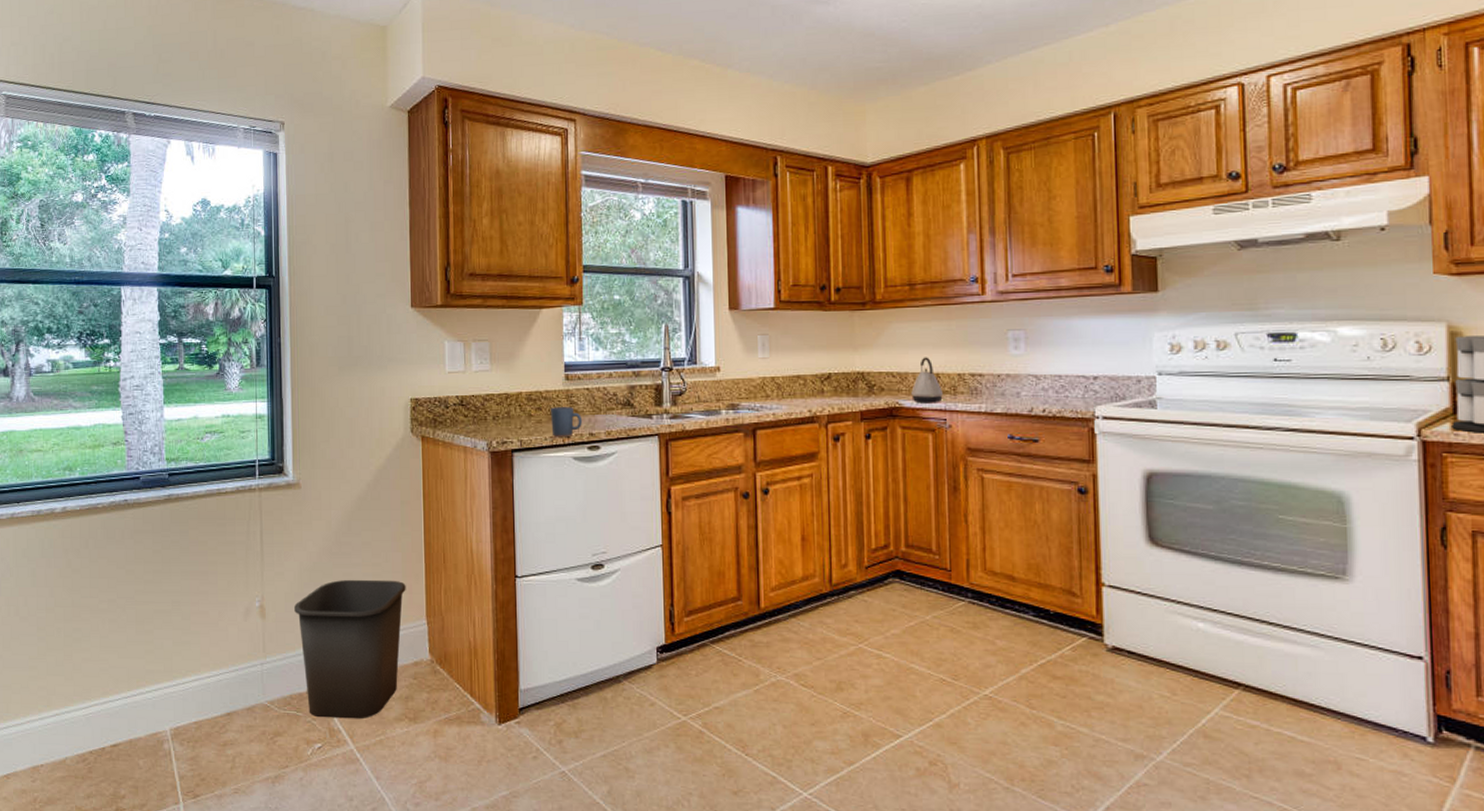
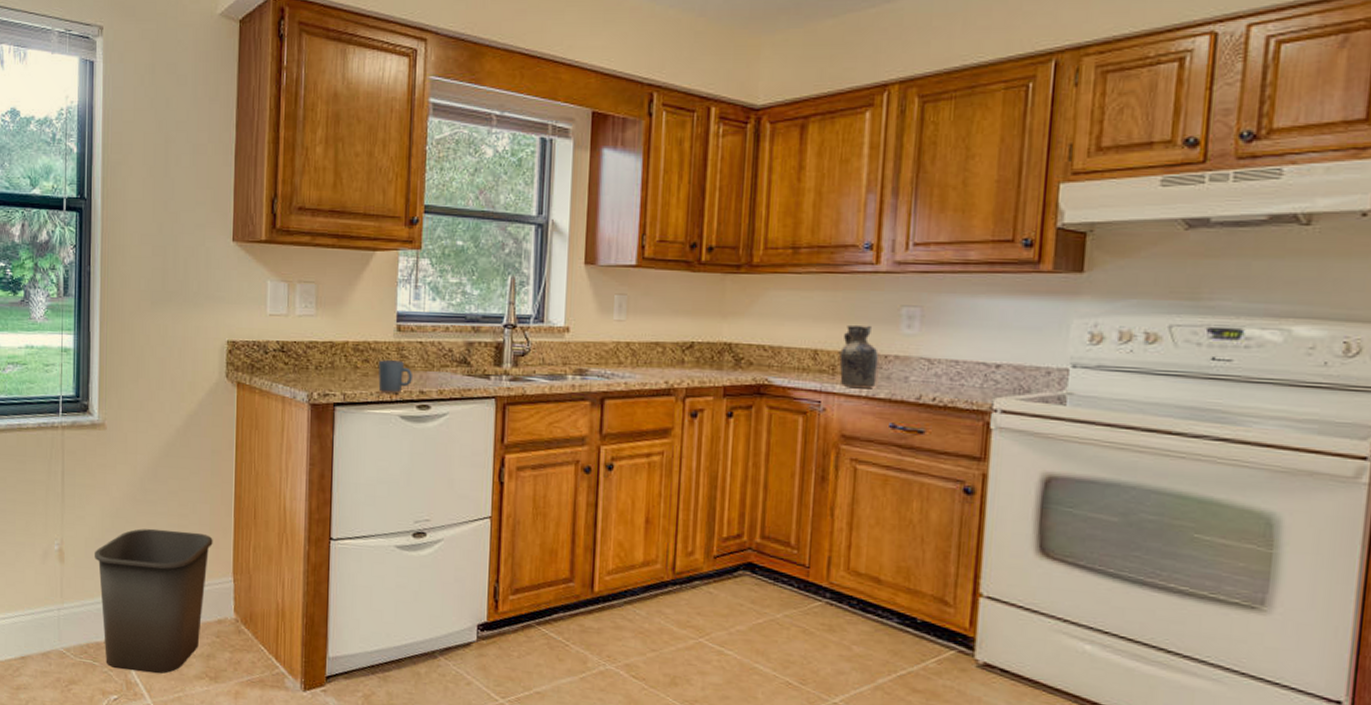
kettle: present [911,357,944,404] -> none [783,330,821,383]
ceramic jug: none [958,348,993,406] -> present [839,324,878,389]

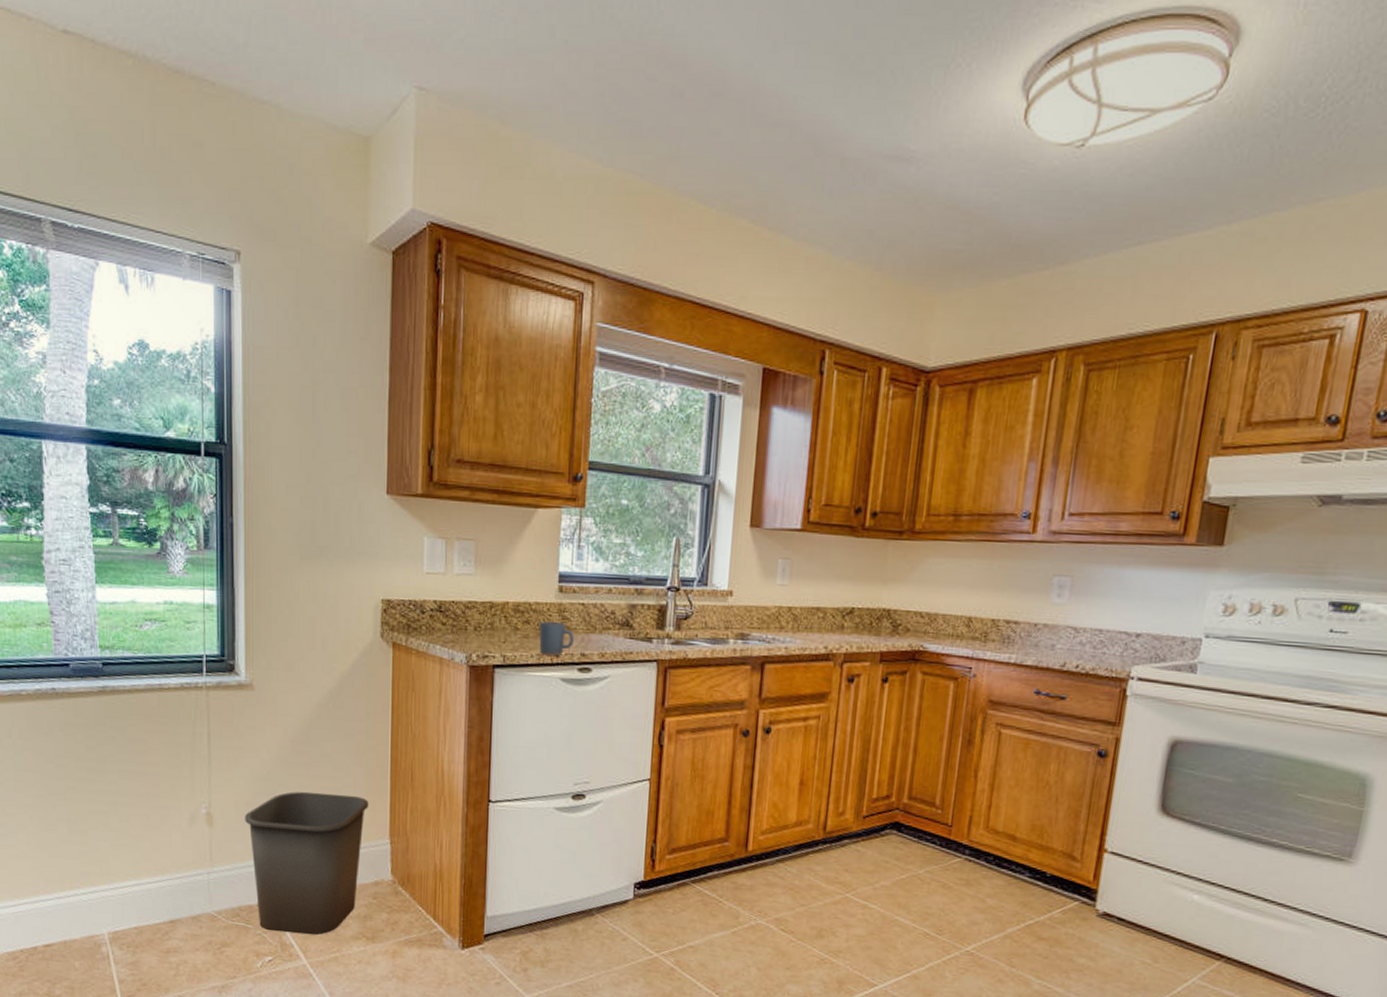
ceramic jug: present [839,324,878,389] -> none [990,592,1029,656]

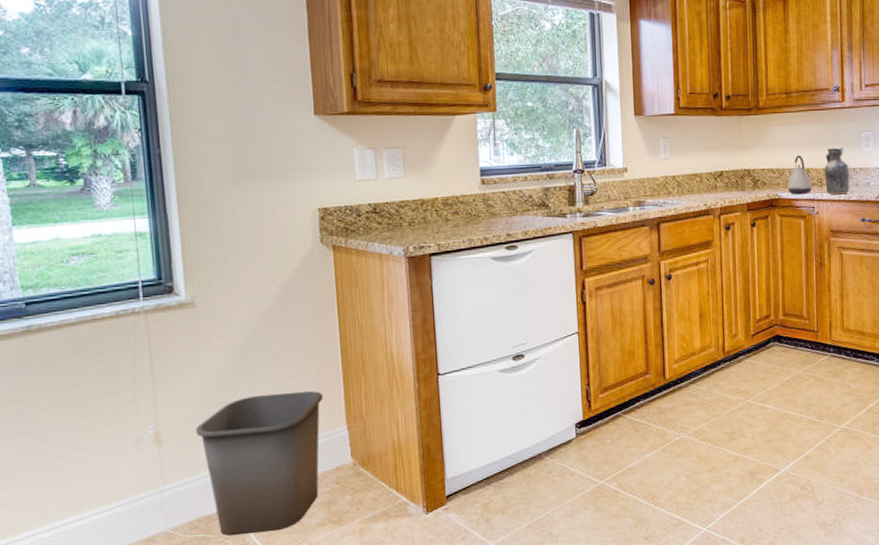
mug: present [539,621,574,656] -> none [467,210,499,240]
kettle: none [938,598,974,650] -> present [787,155,813,195]
ceramic jug: none [990,592,1029,656] -> present [824,147,850,195]

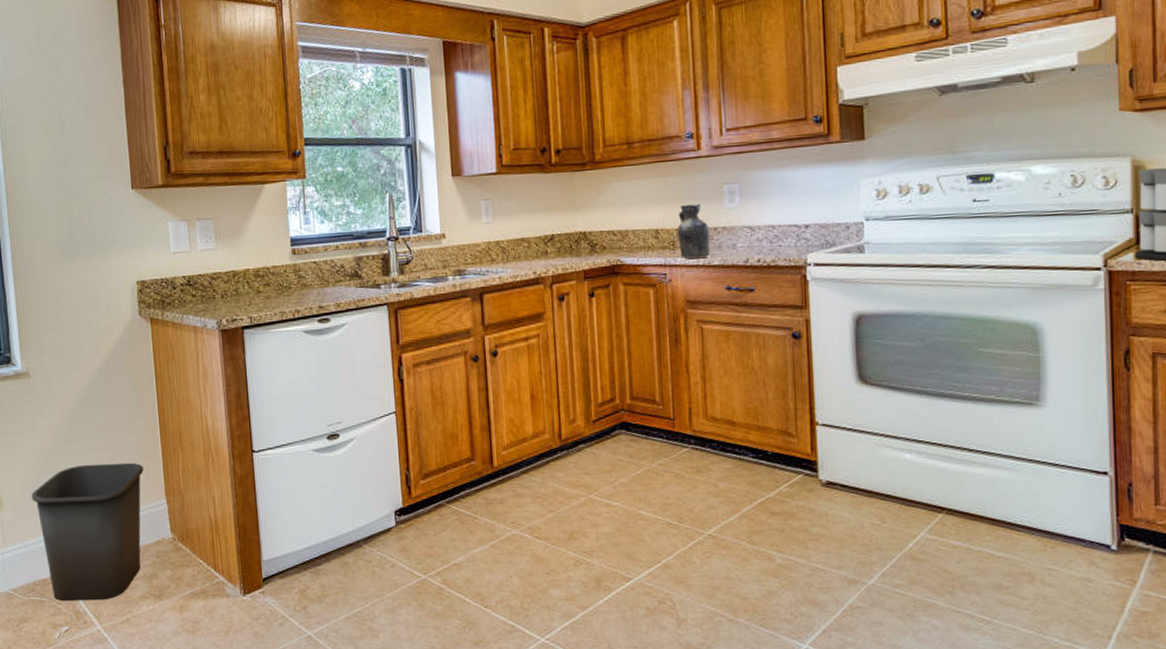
kettle: present [787,155,813,195] -> none [632,214,664,260]

